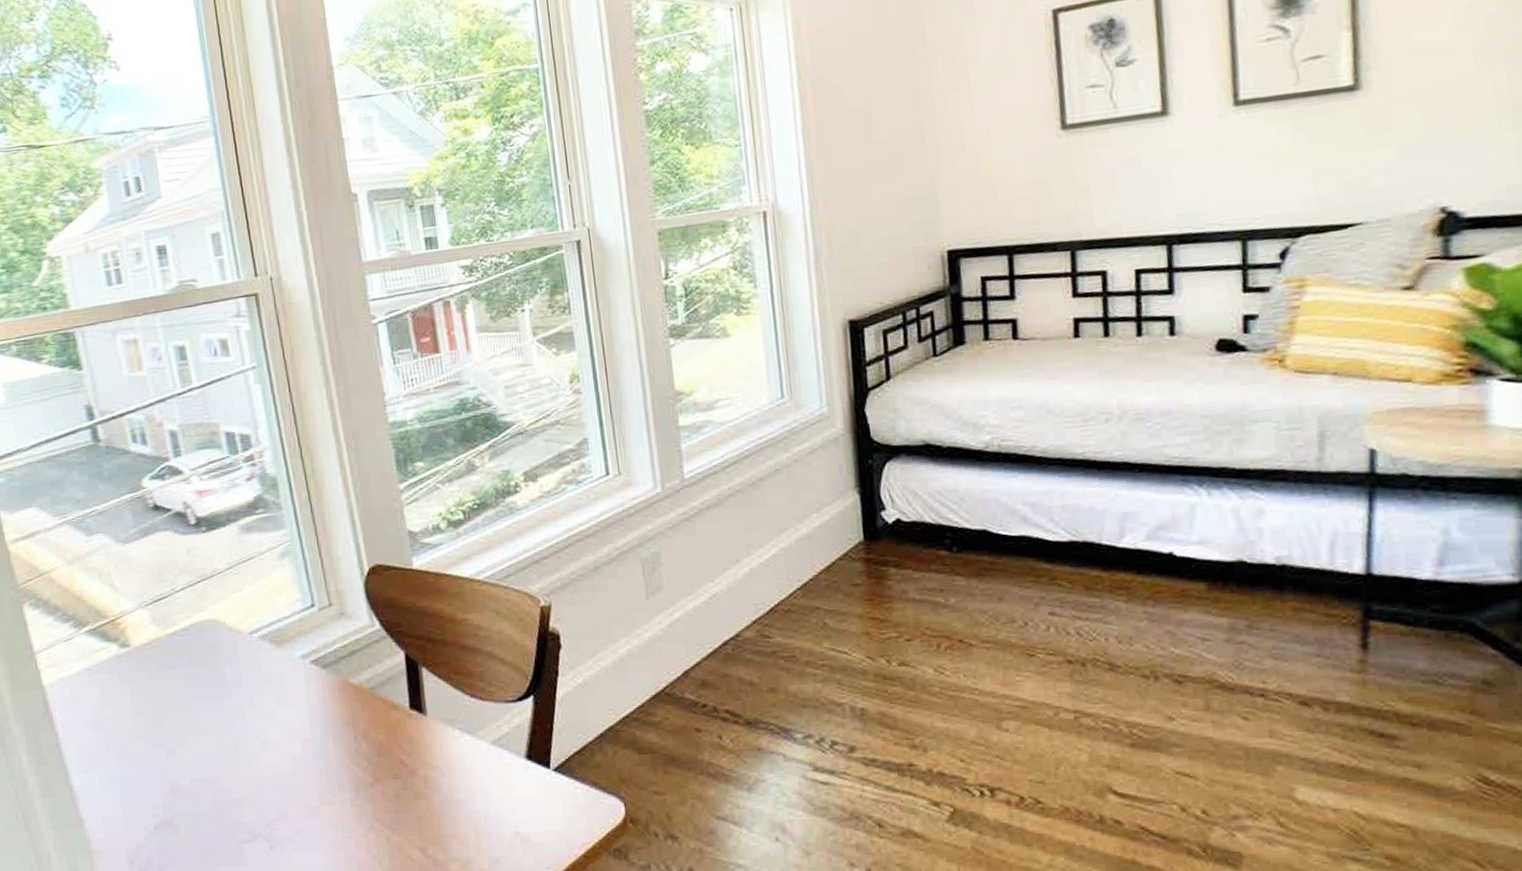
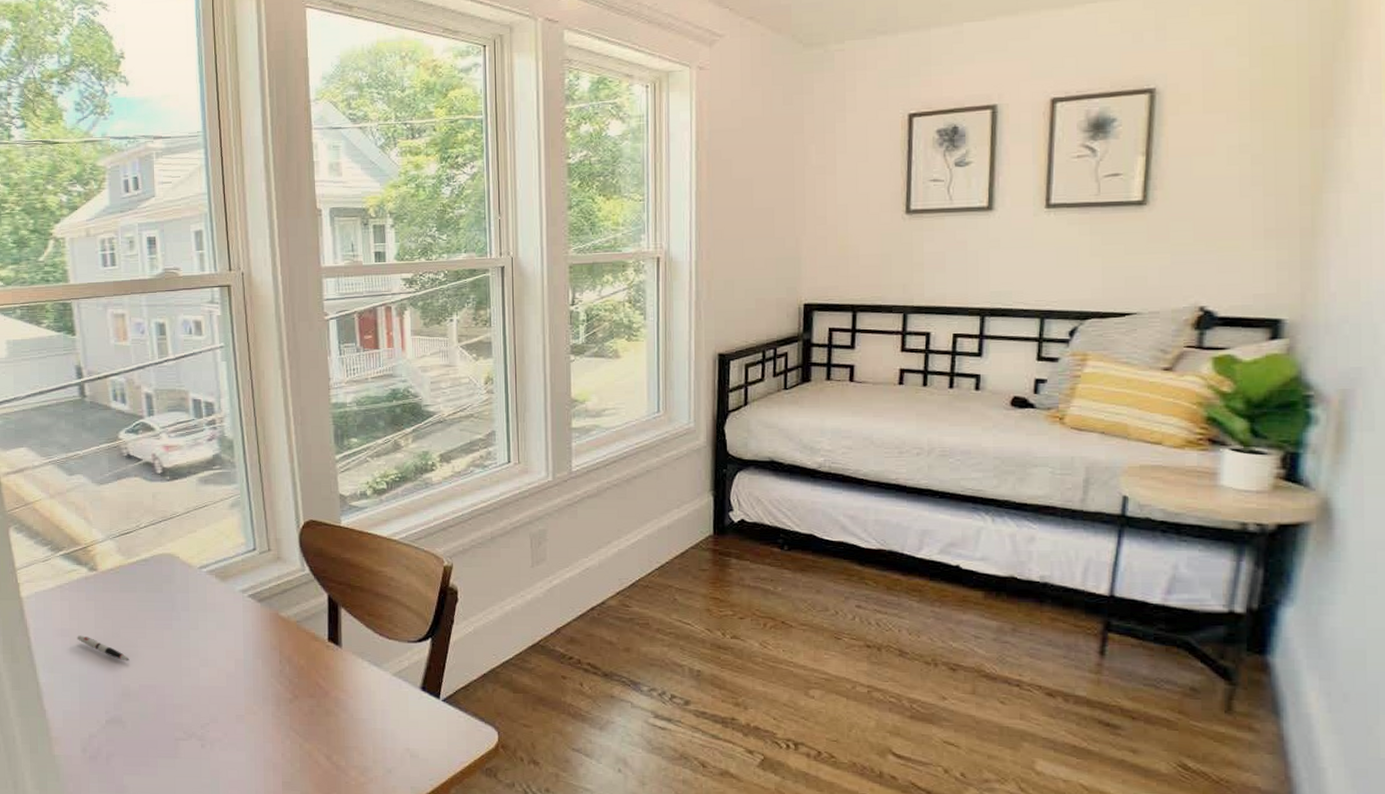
pen: none [112,726,177,753] -> present [77,635,130,661]

